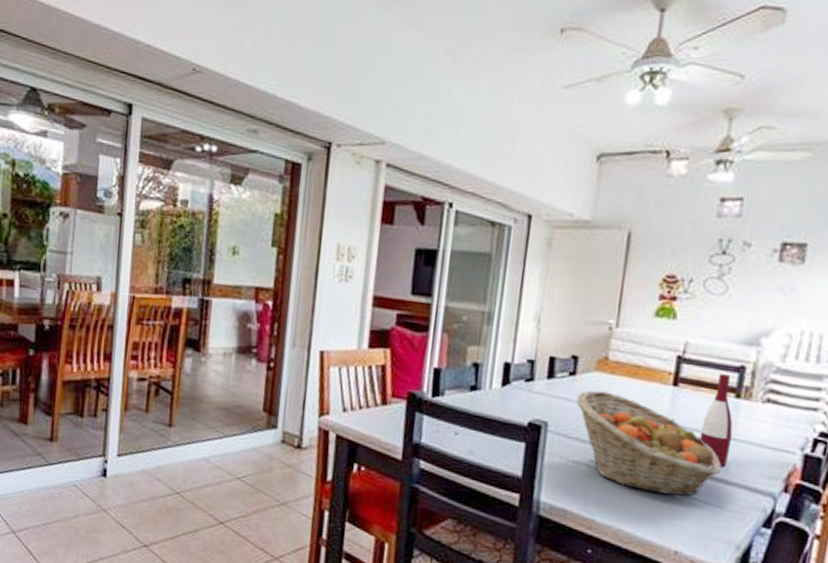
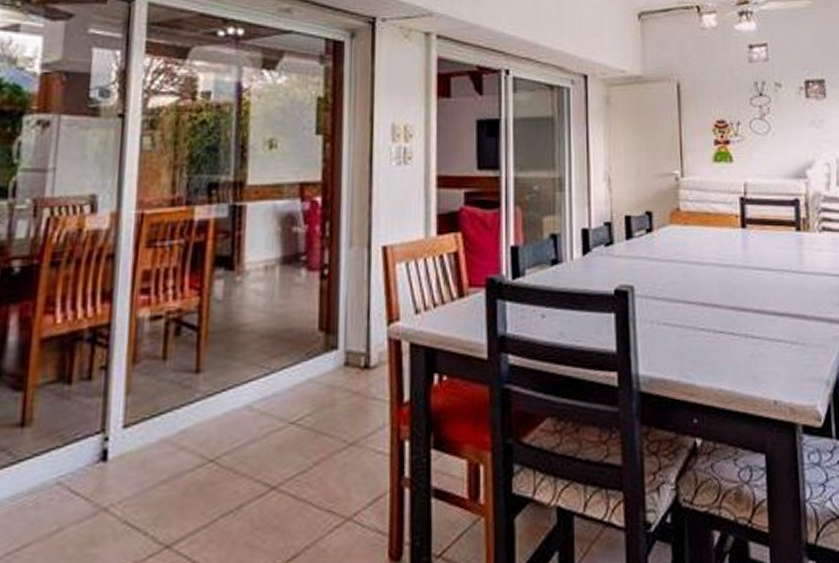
fruit basket: present [576,390,722,497] -> none [657,244,798,343]
wine bottle: present [700,374,733,467] -> none [773,210,802,303]

